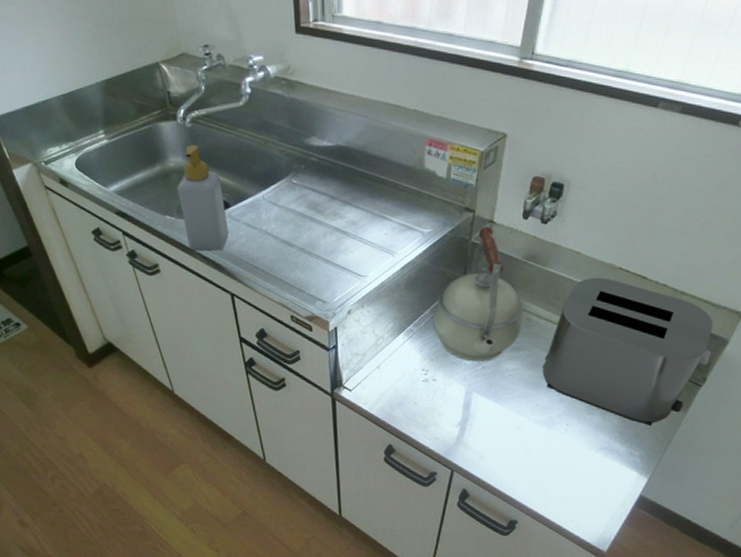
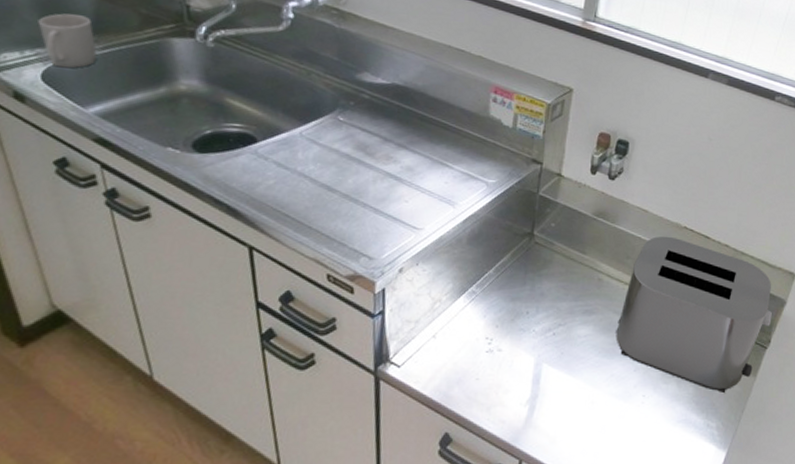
mug: none [67,110,109,156] -> present [37,13,97,69]
soap bottle: present [177,145,229,251] -> none [186,67,253,193]
kettle: present [433,225,524,362] -> none [498,178,595,328]

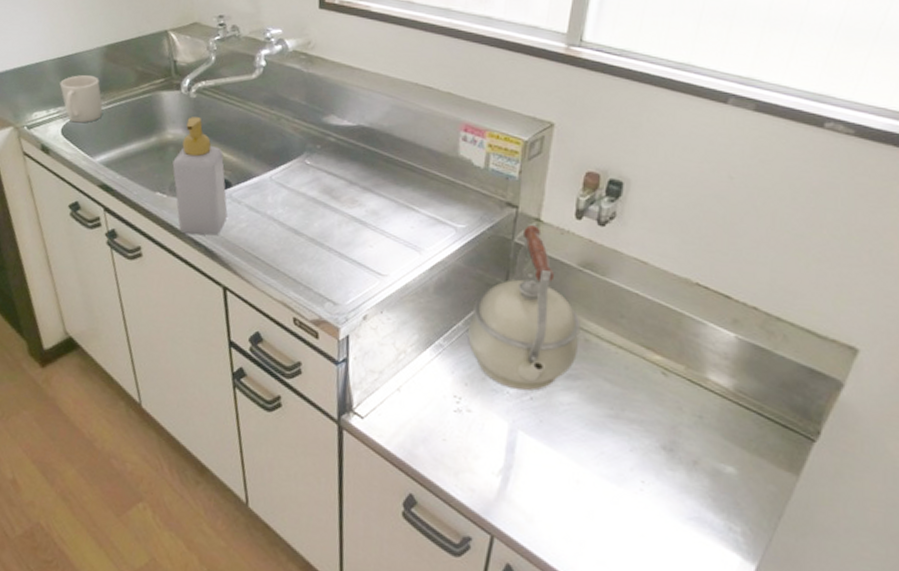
soap bottle: none [186,67,253,193] -> present [172,117,228,236]
kettle: none [498,178,595,328] -> present [468,224,581,391]
toaster: present [616,236,772,392] -> none [606,293,822,491]

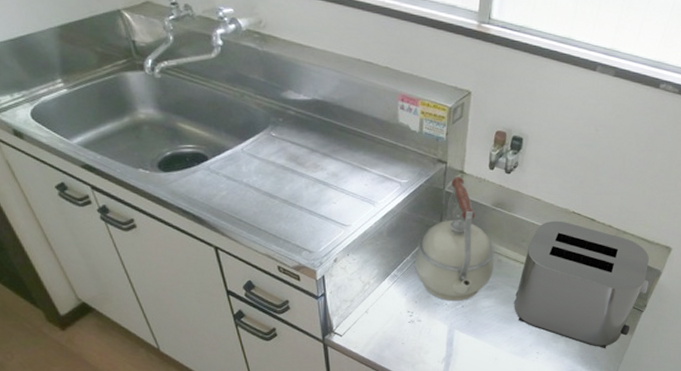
mug: present [59,74,103,123] -> none [18,56,70,107]
soap bottle: present [172,117,228,236] -> none [149,96,208,204]
toaster: none [606,293,822,491] -> present [514,220,649,348]

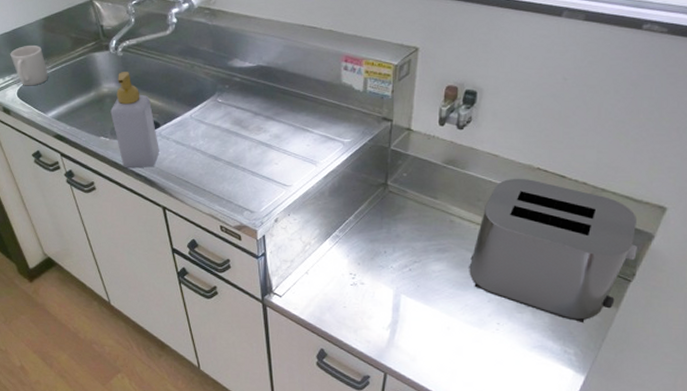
mug: none [18,56,70,107] -> present [10,44,48,86]
soap bottle: none [149,96,208,204] -> present [110,72,159,167]
kettle: present [415,176,495,302] -> none [358,133,446,265]

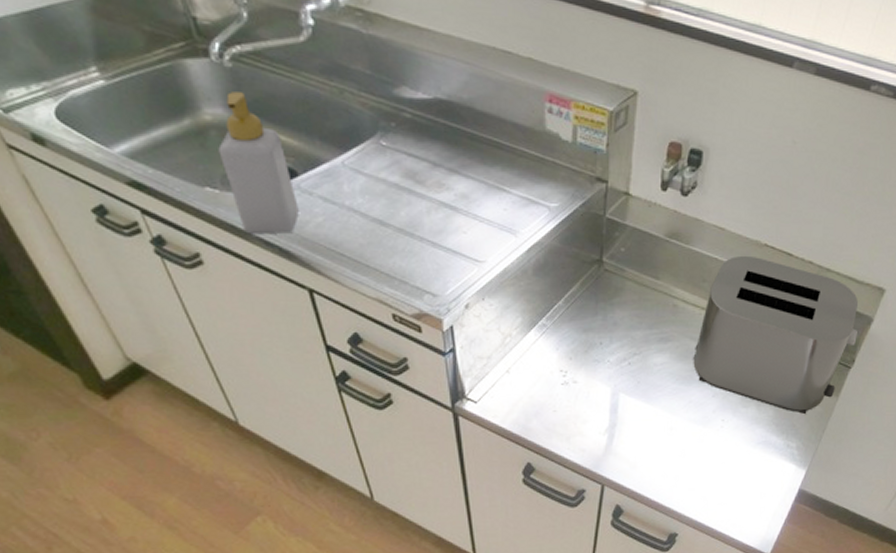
mug: present [10,44,48,86] -> none [35,36,109,103]

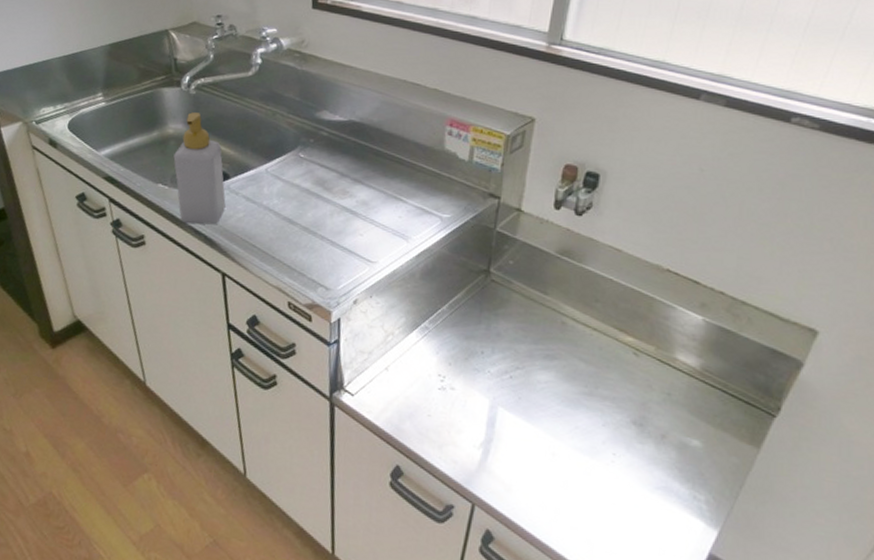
toaster: present [693,255,858,414] -> none [581,278,783,462]

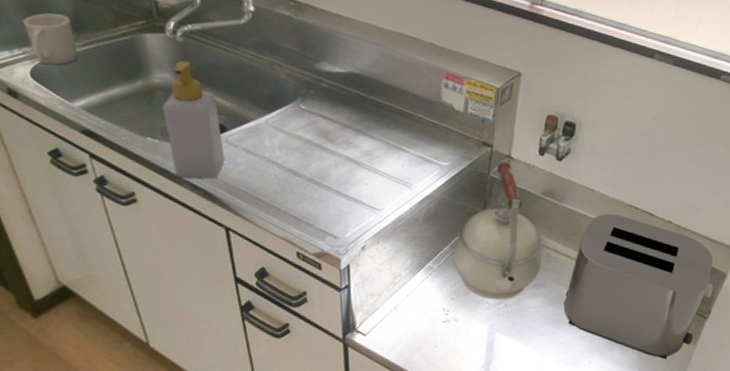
mug: none [66,72,107,118] -> present [22,12,78,66]
kettle: none [452,214,558,370] -> present [453,160,544,300]
toaster: none [581,278,783,462] -> present [563,213,713,359]

